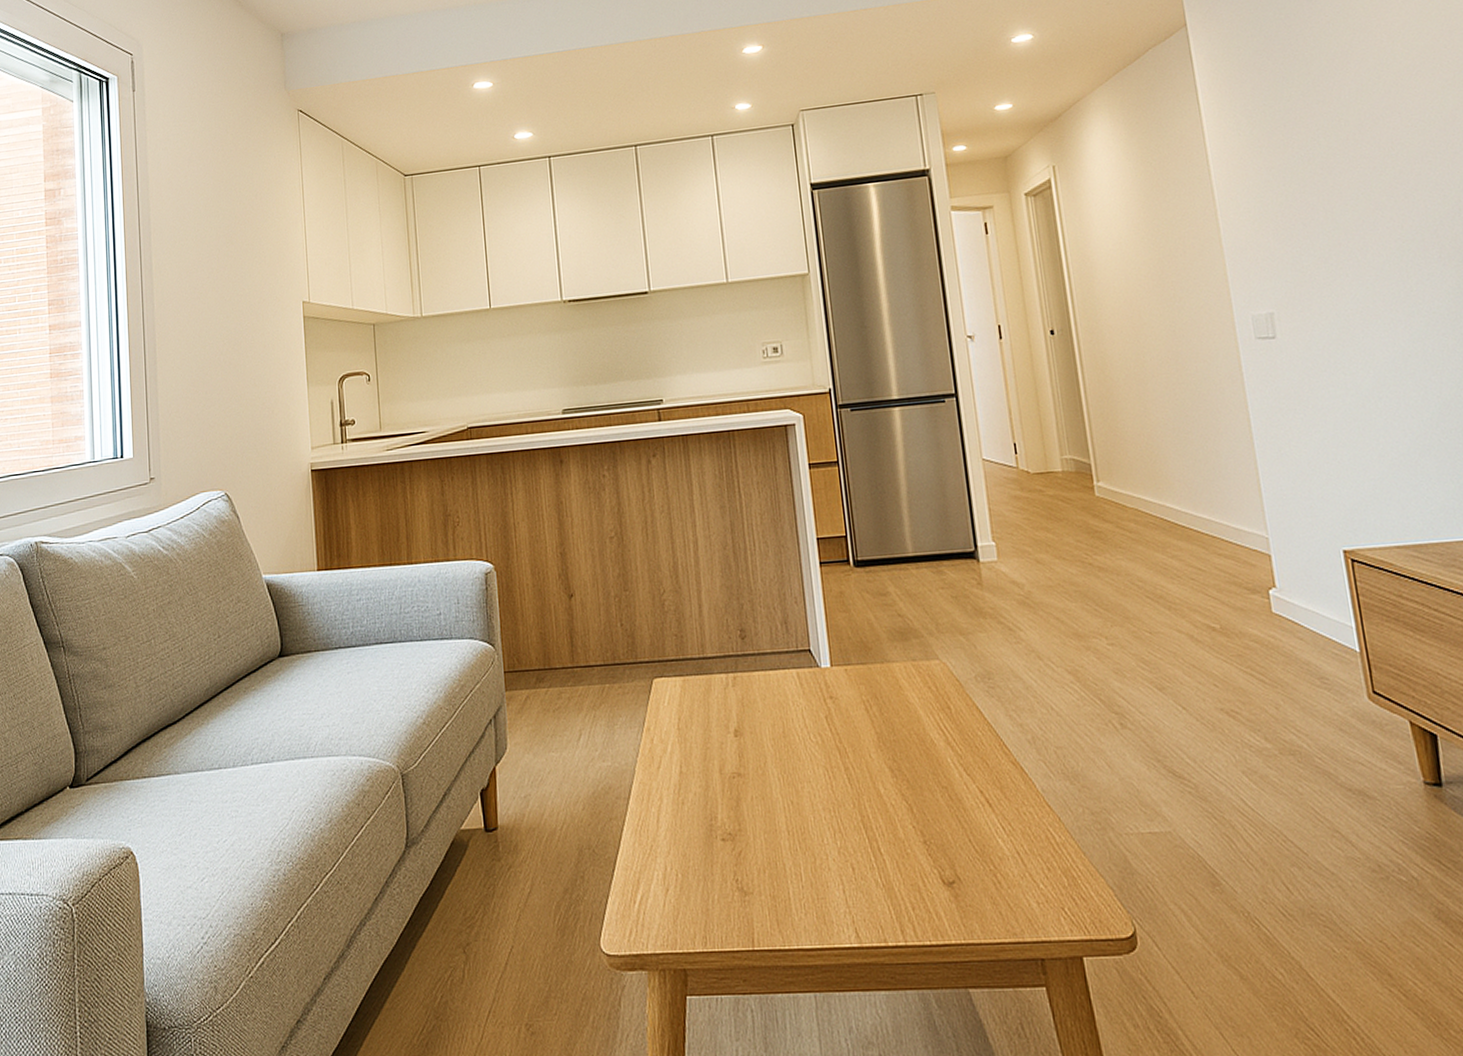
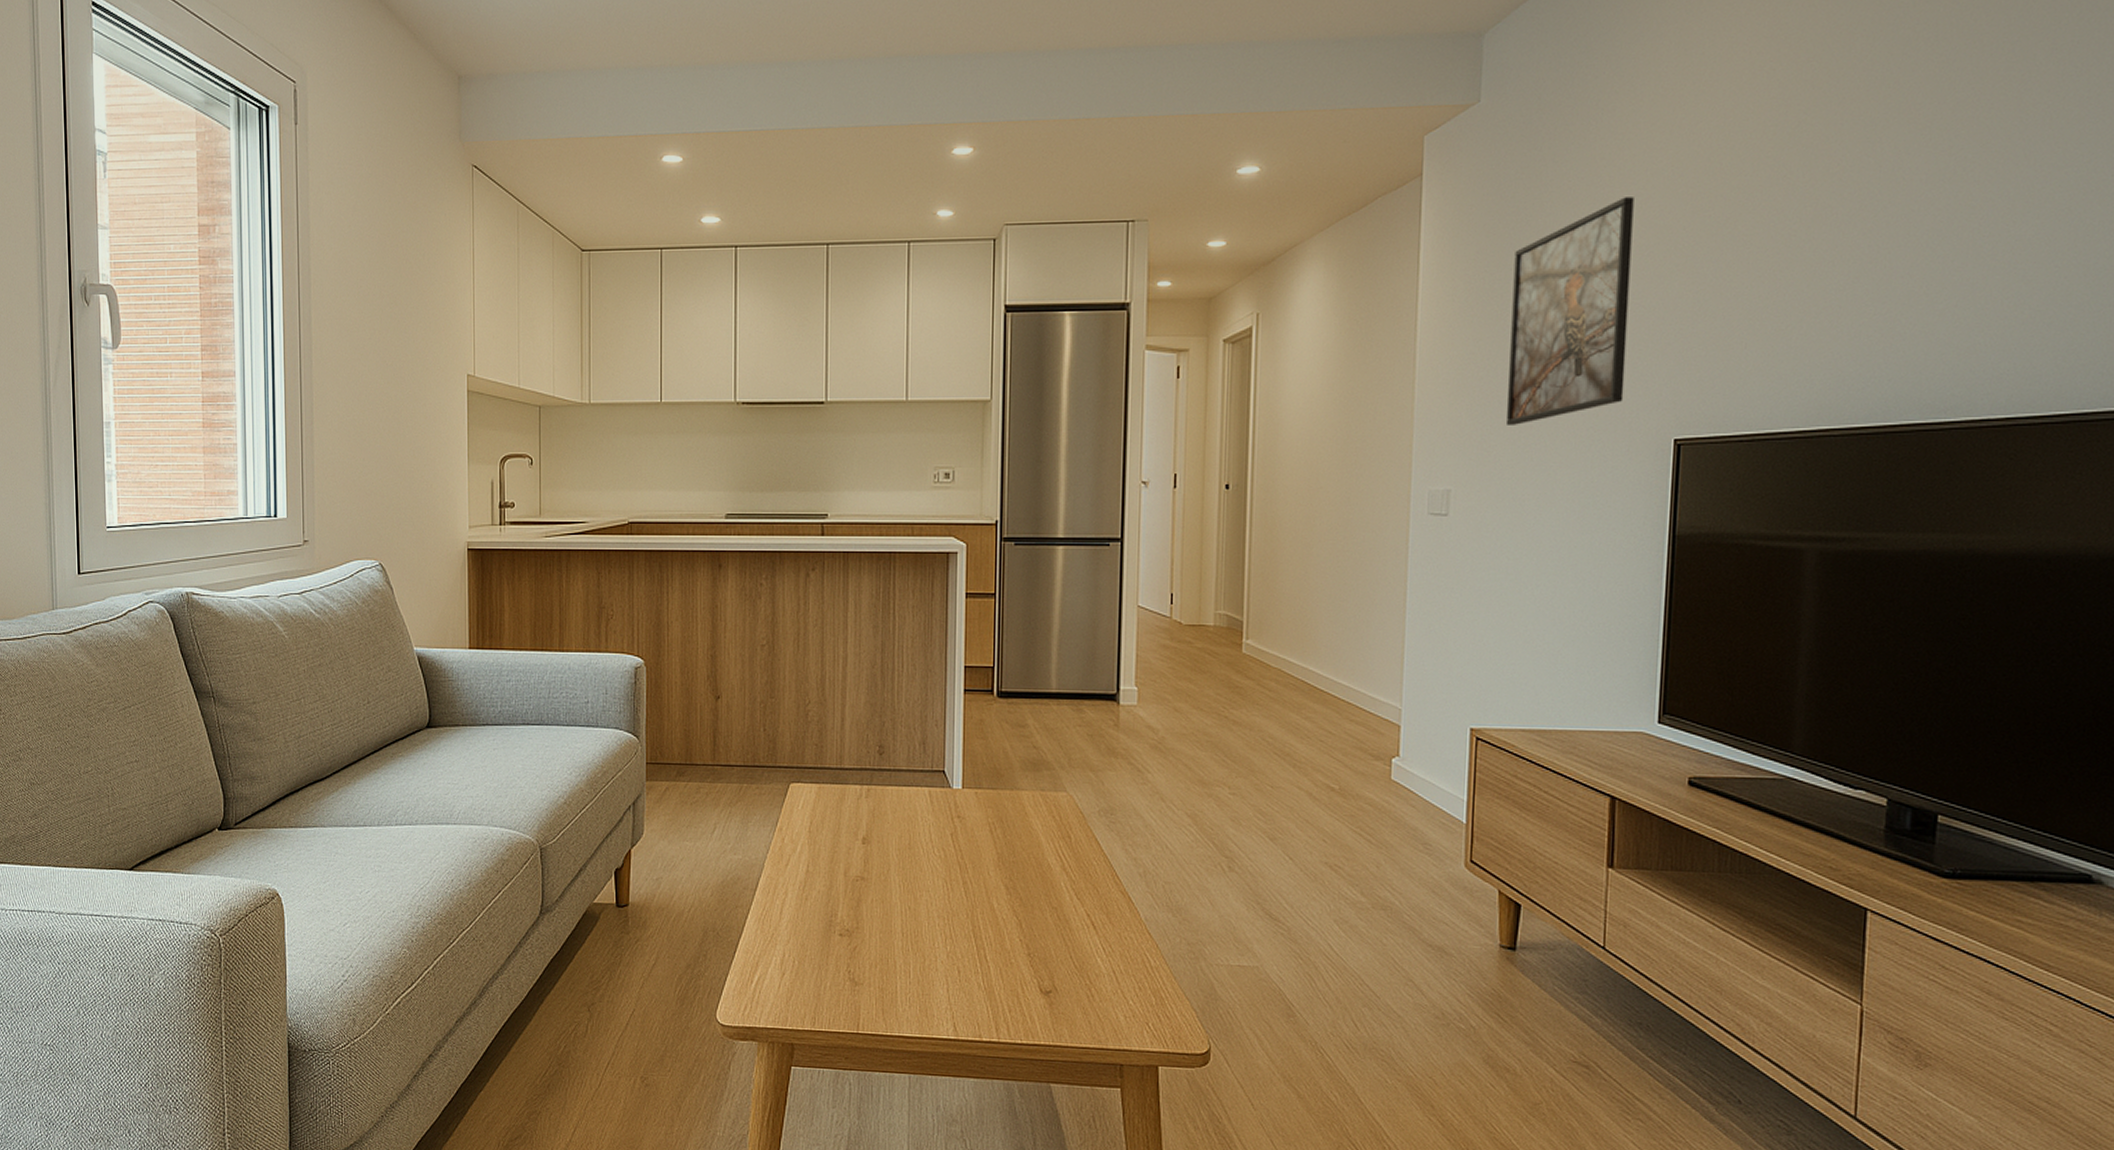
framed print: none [1288,24,1425,245] -> present [1505,197,1634,425]

